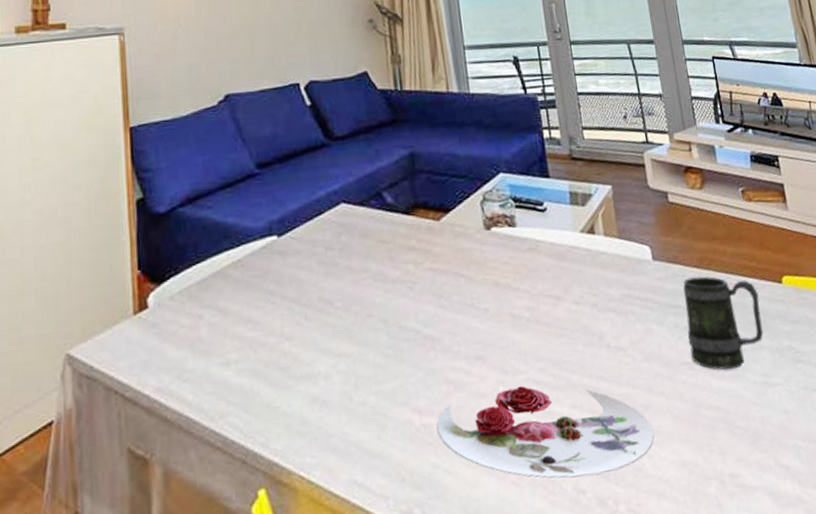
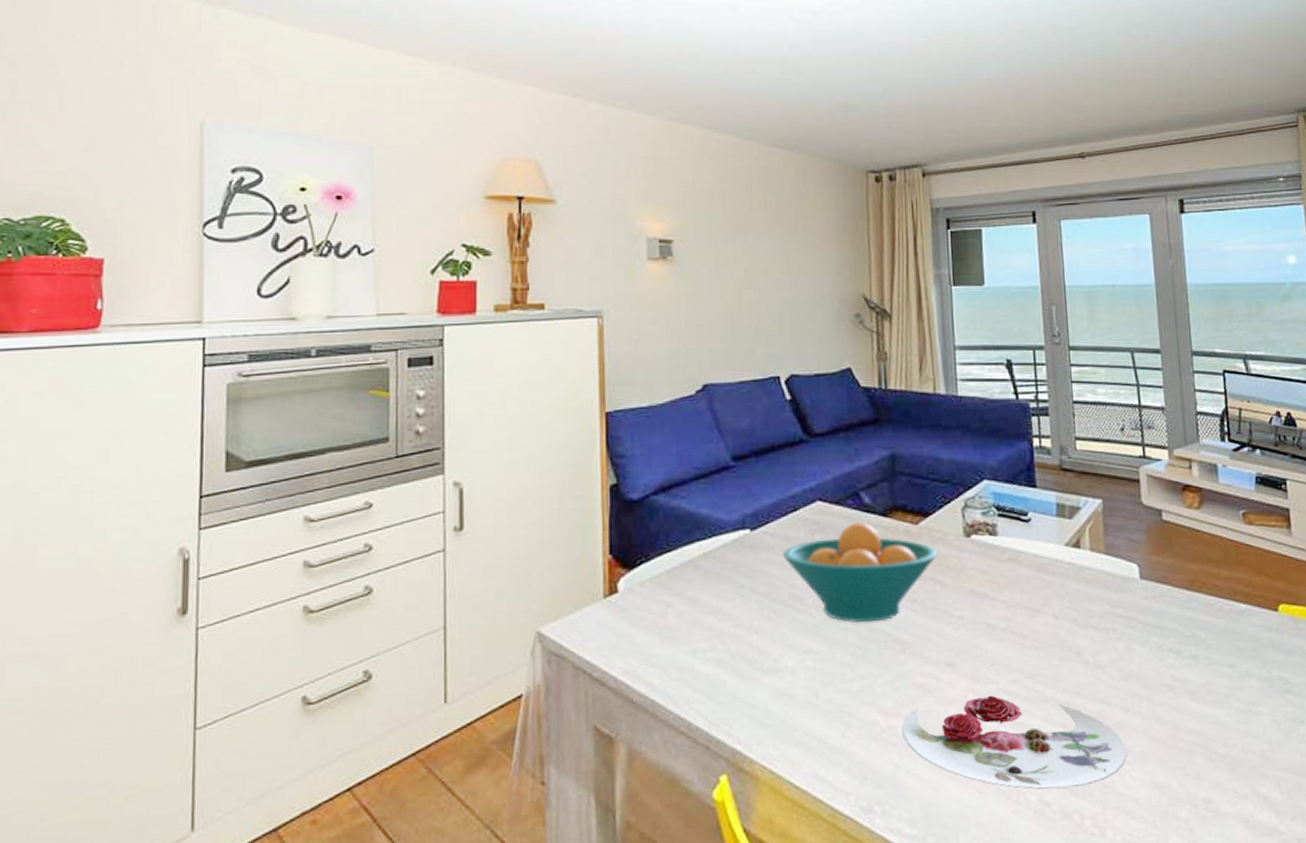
fruit bowl: none [310,220,461,323] -> present [782,521,938,623]
mug: present [683,276,764,370] -> none [1170,598,1253,696]

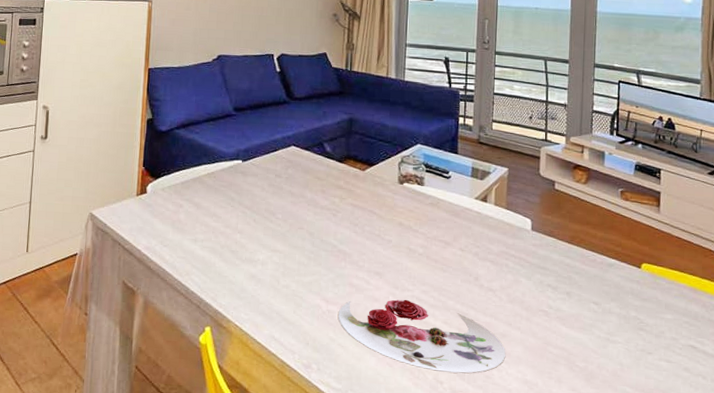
fruit bowl: present [782,521,938,623] -> none [263,163,377,237]

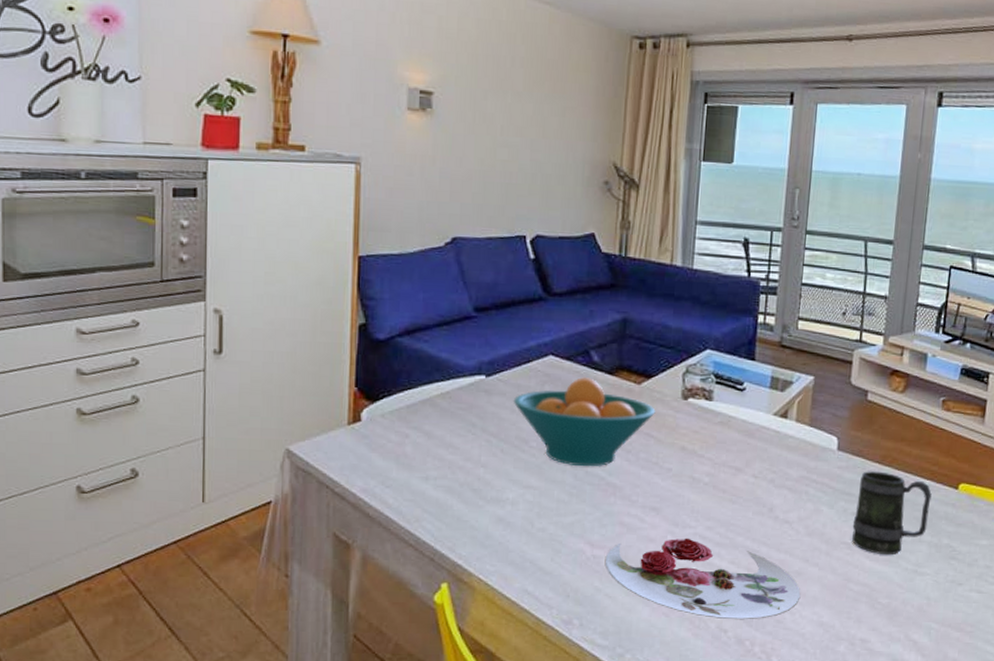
fruit bowl: none [263,163,377,237] -> present [513,376,656,467]
mug: none [548,249,617,324] -> present [852,471,932,556]

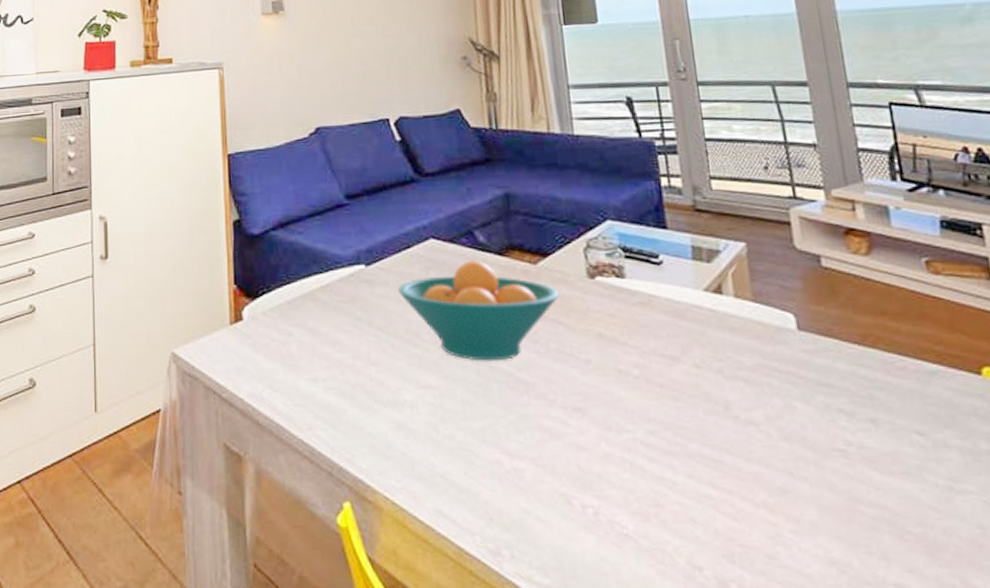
plate: present [604,538,801,620] -> none [528,445,794,554]
mug: present [852,471,932,556] -> none [838,355,952,466]

